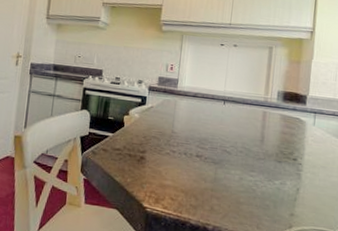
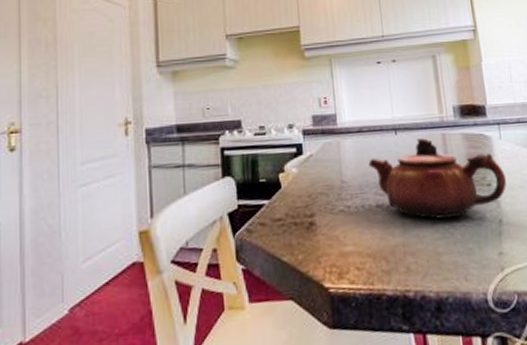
teapot: none [196,111,312,180] -> present [368,138,507,220]

